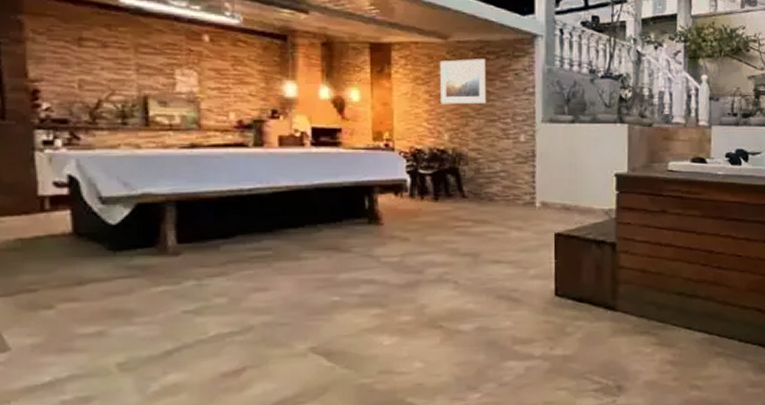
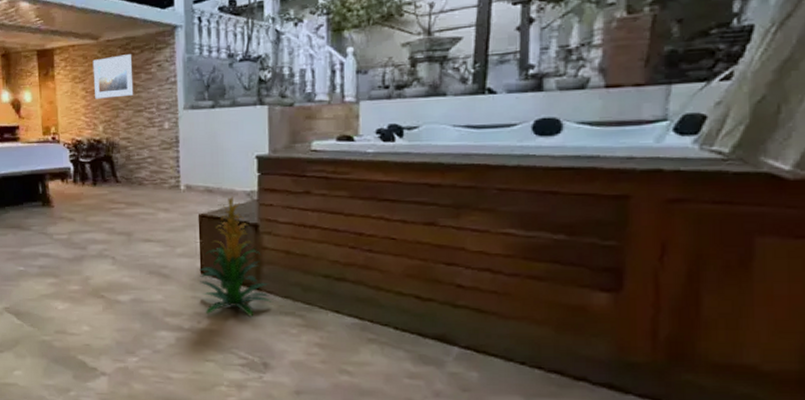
indoor plant: none [554,214,629,339] -> present [199,196,274,317]

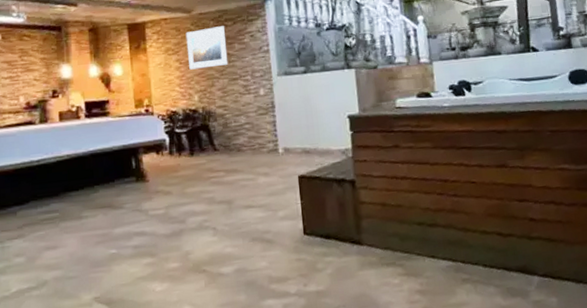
indoor plant: present [199,196,274,317] -> none [302,155,375,275]

